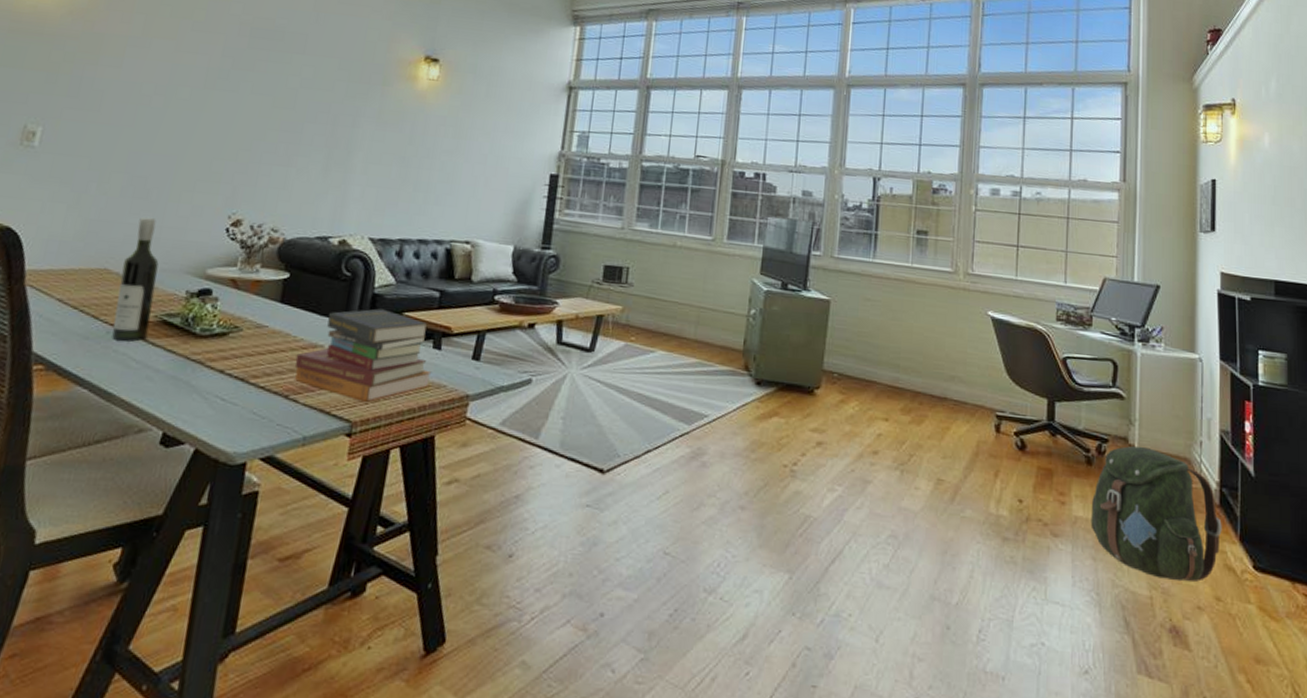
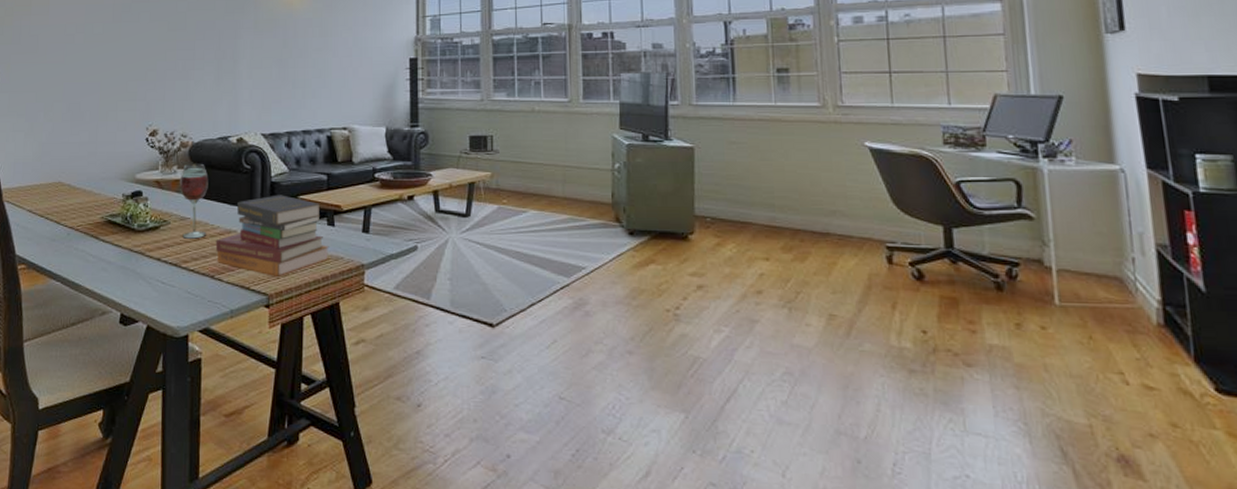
bottle: present [112,217,159,342] -> none [71,135,99,240]
wineglass: none [255,263,298,351] -> present [179,163,209,239]
backpack: present [1090,445,1222,582] -> none [1007,267,1171,408]

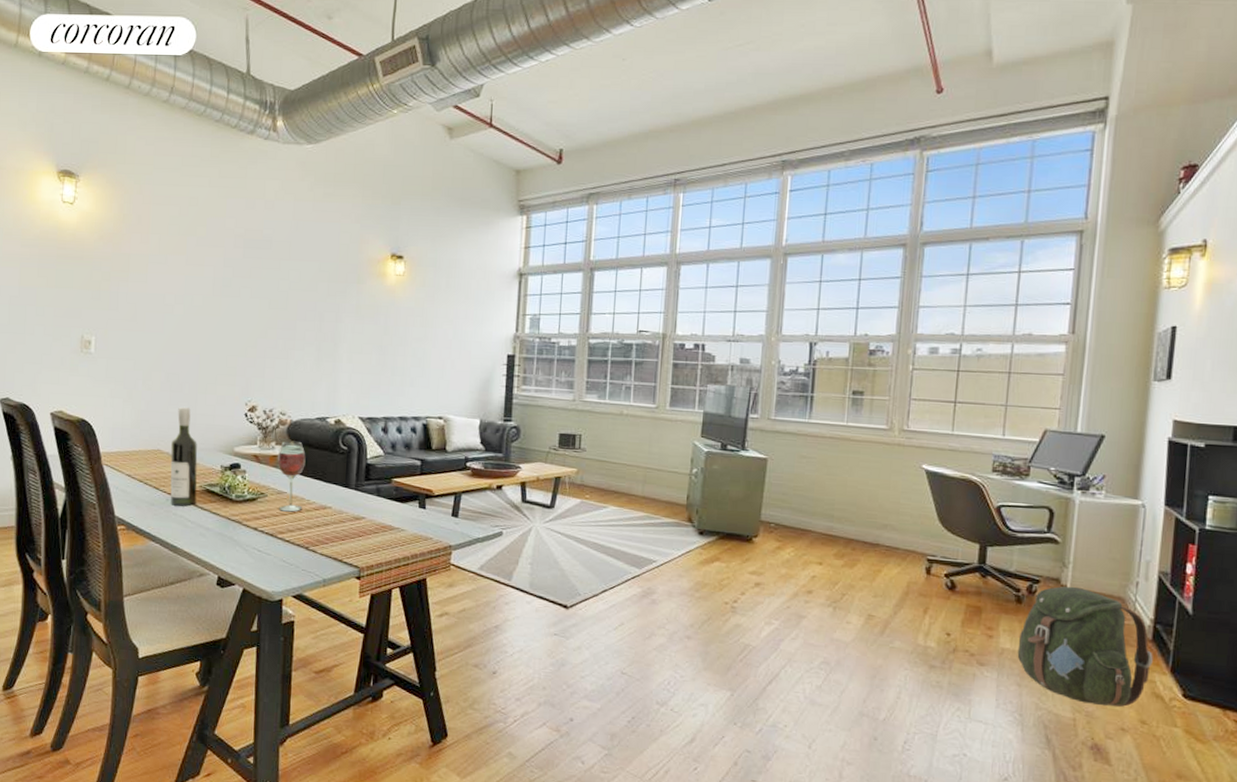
bottle: none [71,135,99,240] -> present [170,406,198,507]
books: present [215,195,329,278] -> none [310,476,420,553]
backpack: none [1007,267,1171,408] -> present [1017,586,1153,707]

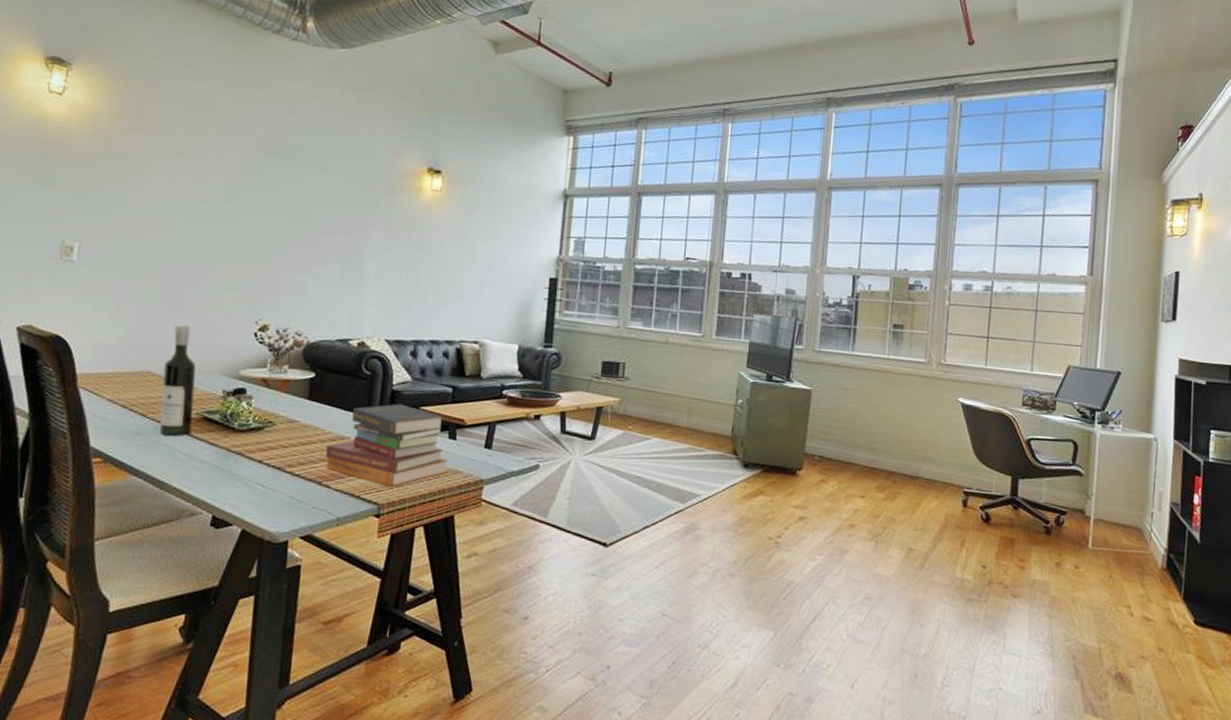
wineglass: present [277,441,306,512] -> none [289,364,323,443]
books: none [310,476,420,553] -> present [325,404,449,488]
backpack: present [1017,586,1153,707] -> none [1047,517,1168,635]

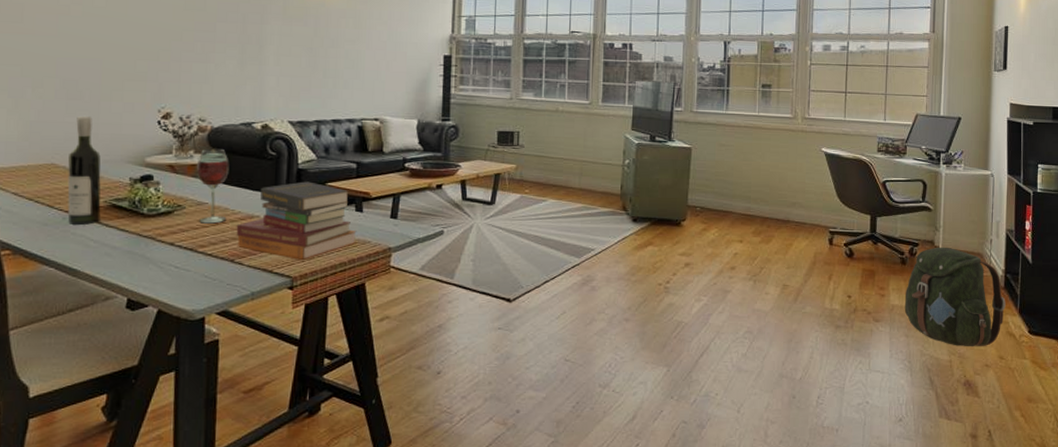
wineglass: none [289,364,323,443] -> present [196,148,229,224]
backpack: none [1047,517,1168,635] -> present [904,247,1006,347]

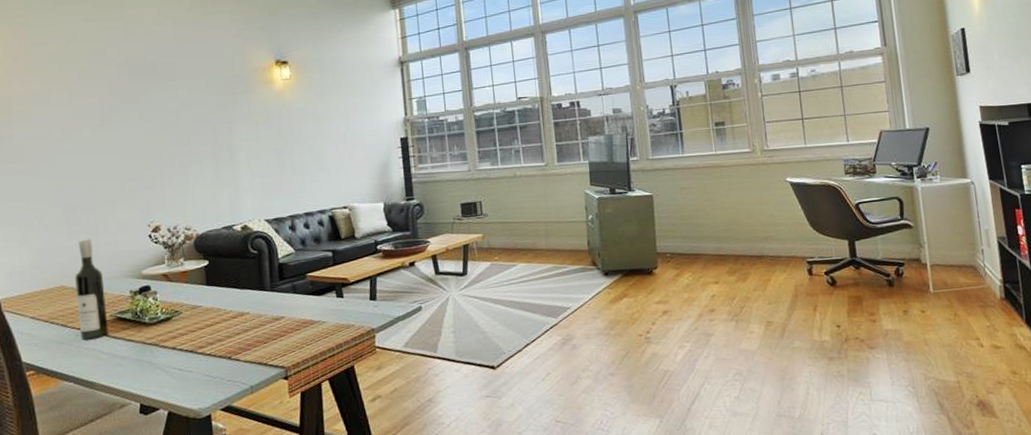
wineglass: present [196,148,229,224] -> none [187,253,220,326]
books: present [236,181,357,261] -> none [229,274,341,351]
backpack: present [904,247,1006,347] -> none [898,263,1010,366]

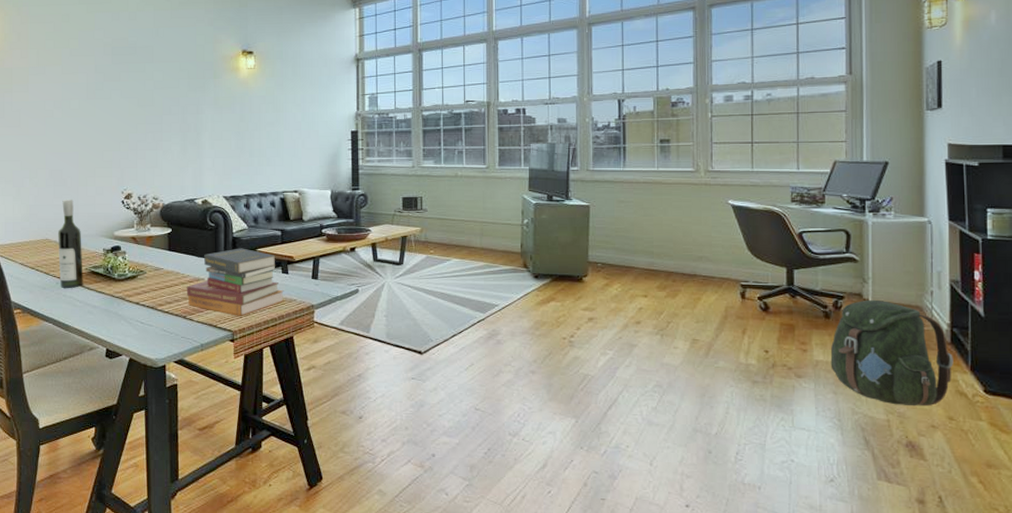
books: none [229,274,341,351] -> present [186,248,284,317]
backpack: none [898,263,1010,366] -> present [830,299,954,407]

